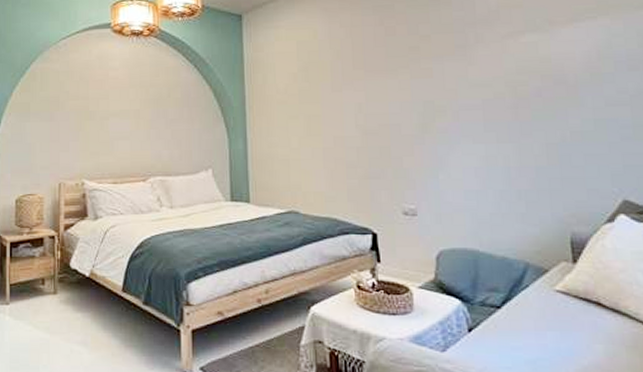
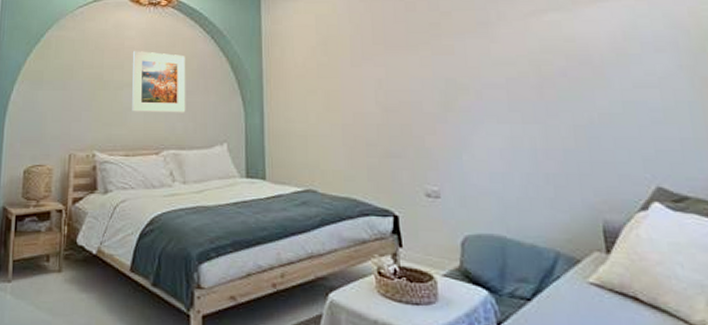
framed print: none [118,81,171,141] -> present [132,51,186,113]

